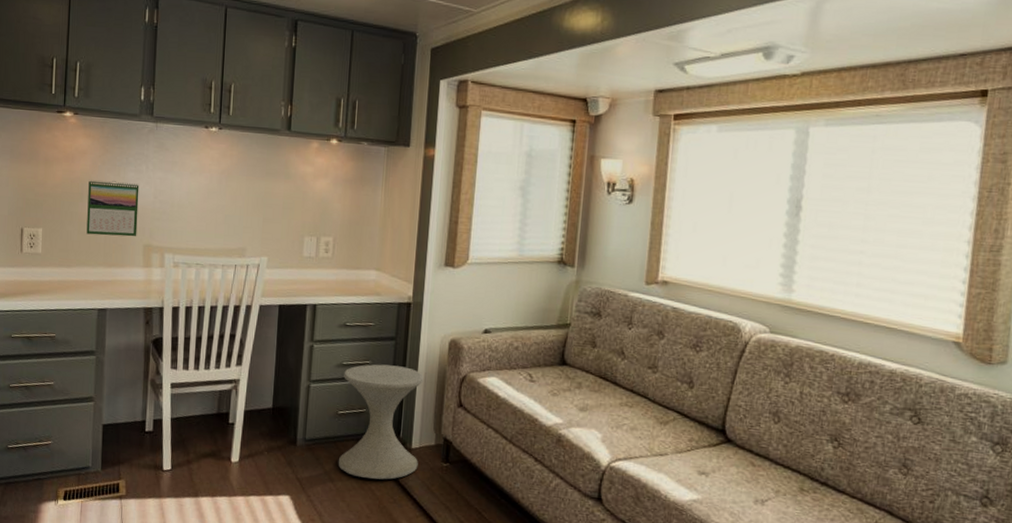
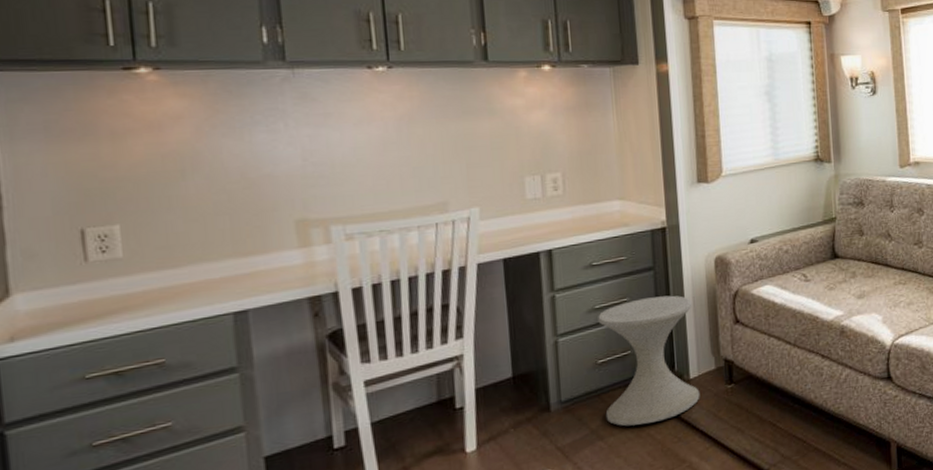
calendar: present [86,180,139,237] -> none [192,147,283,221]

